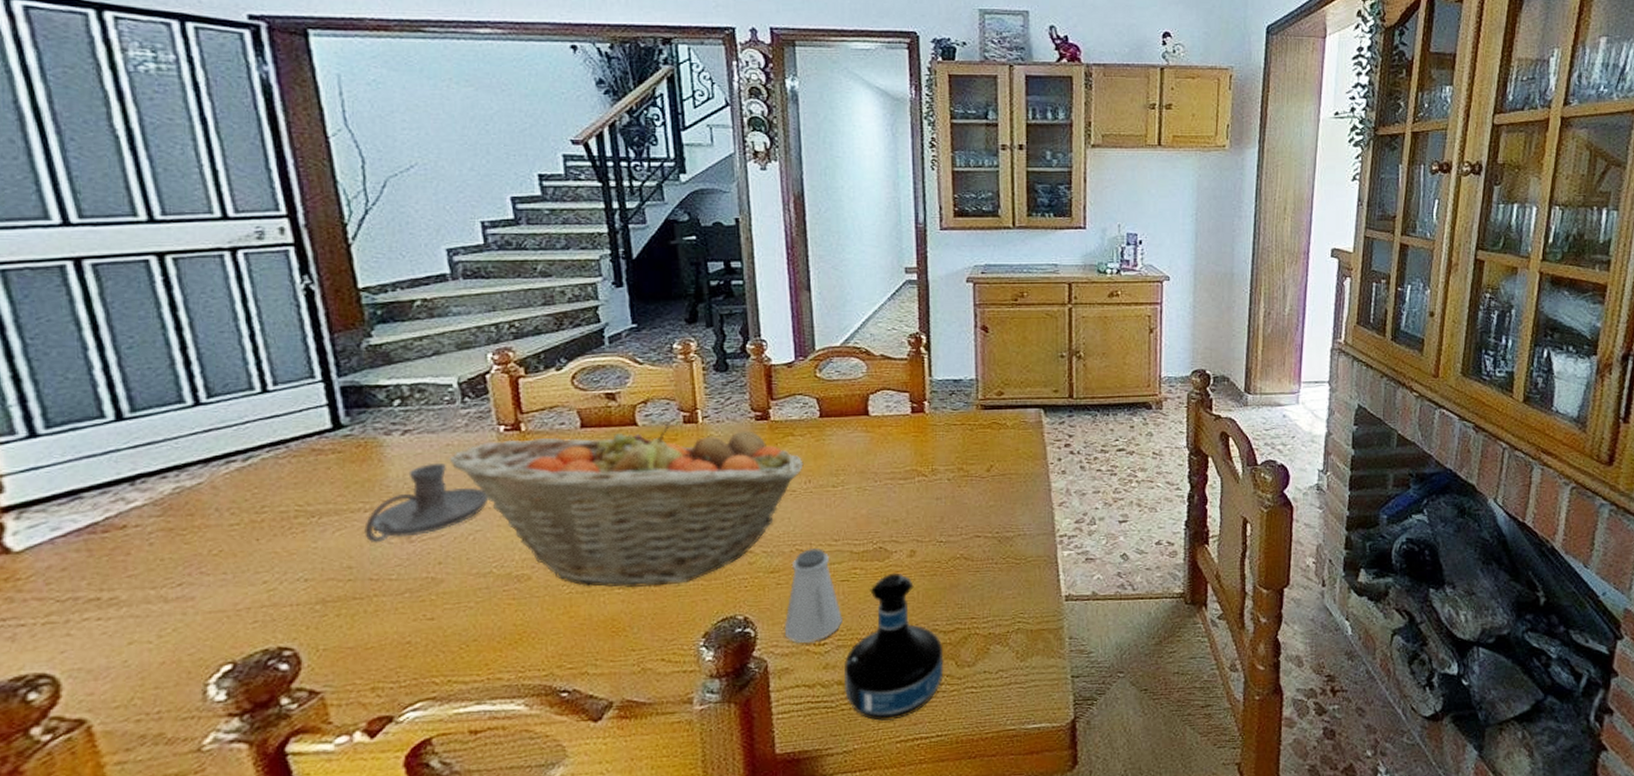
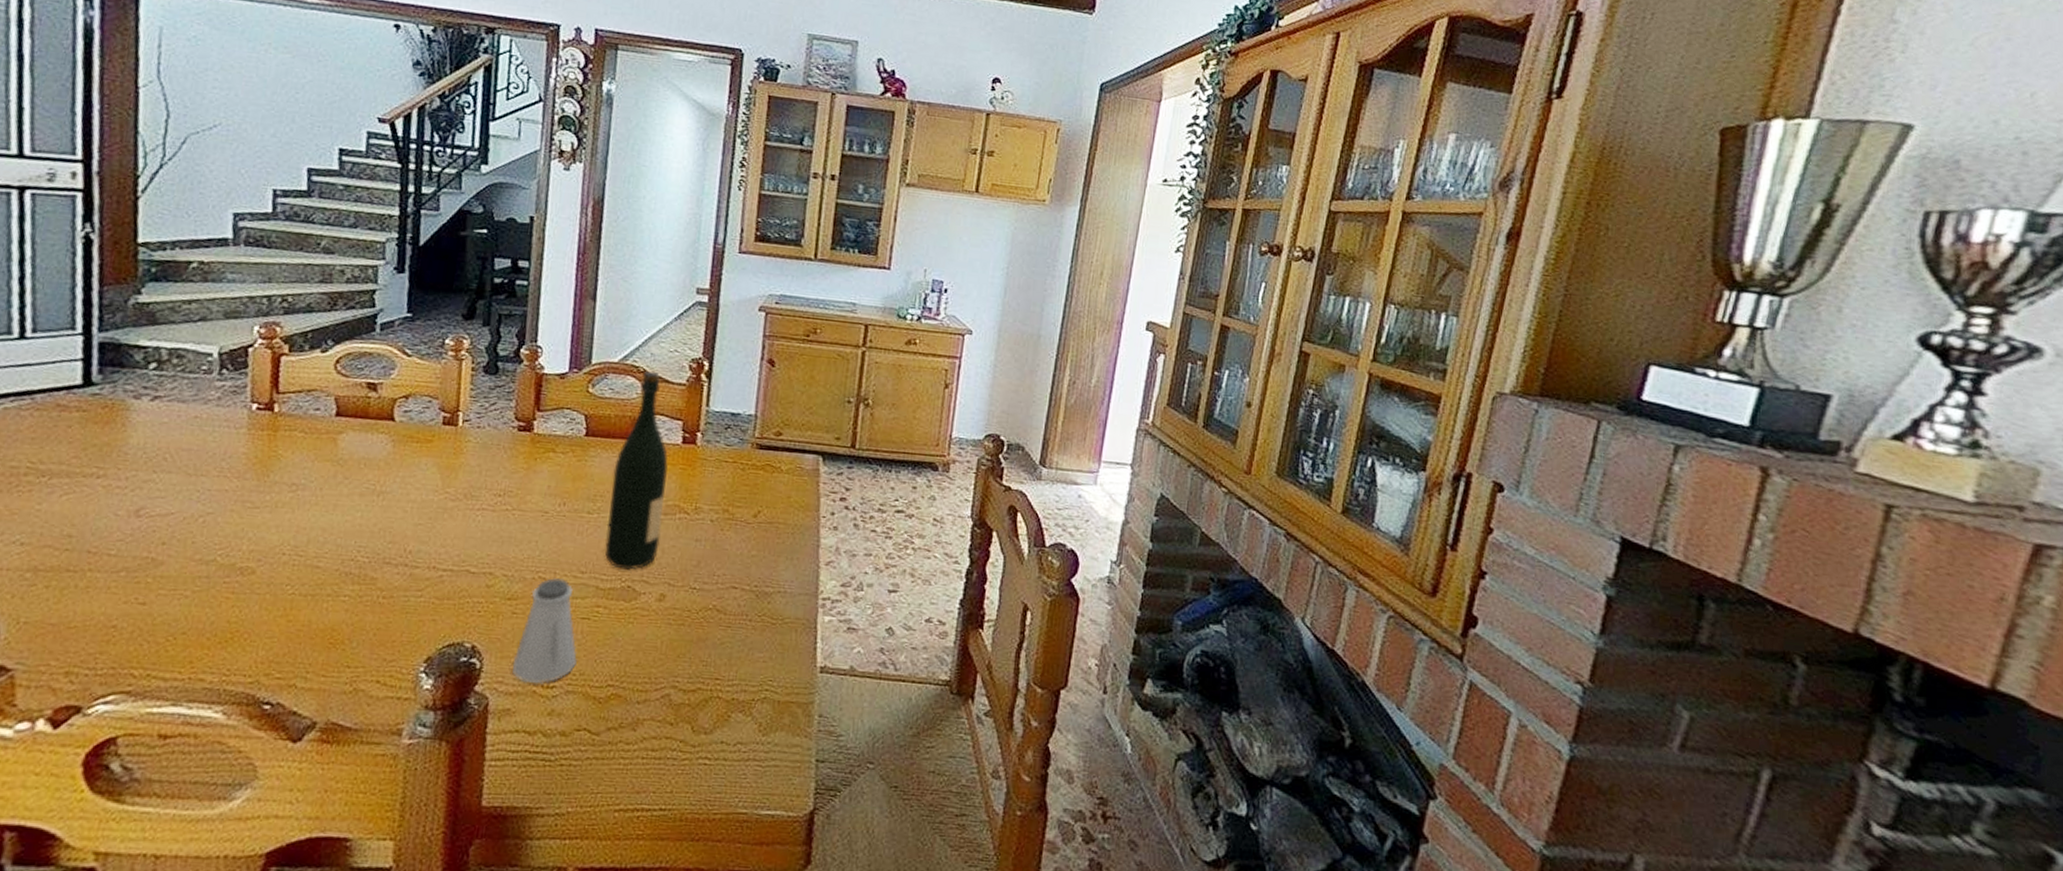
candle holder: present [364,462,489,543] -> none [92,434,227,514]
fruit basket: present [449,421,804,588] -> none [194,419,561,600]
tequila bottle: present [843,573,944,722] -> none [567,616,681,785]
wine bottle: none [851,350,903,533] -> present [605,370,668,570]

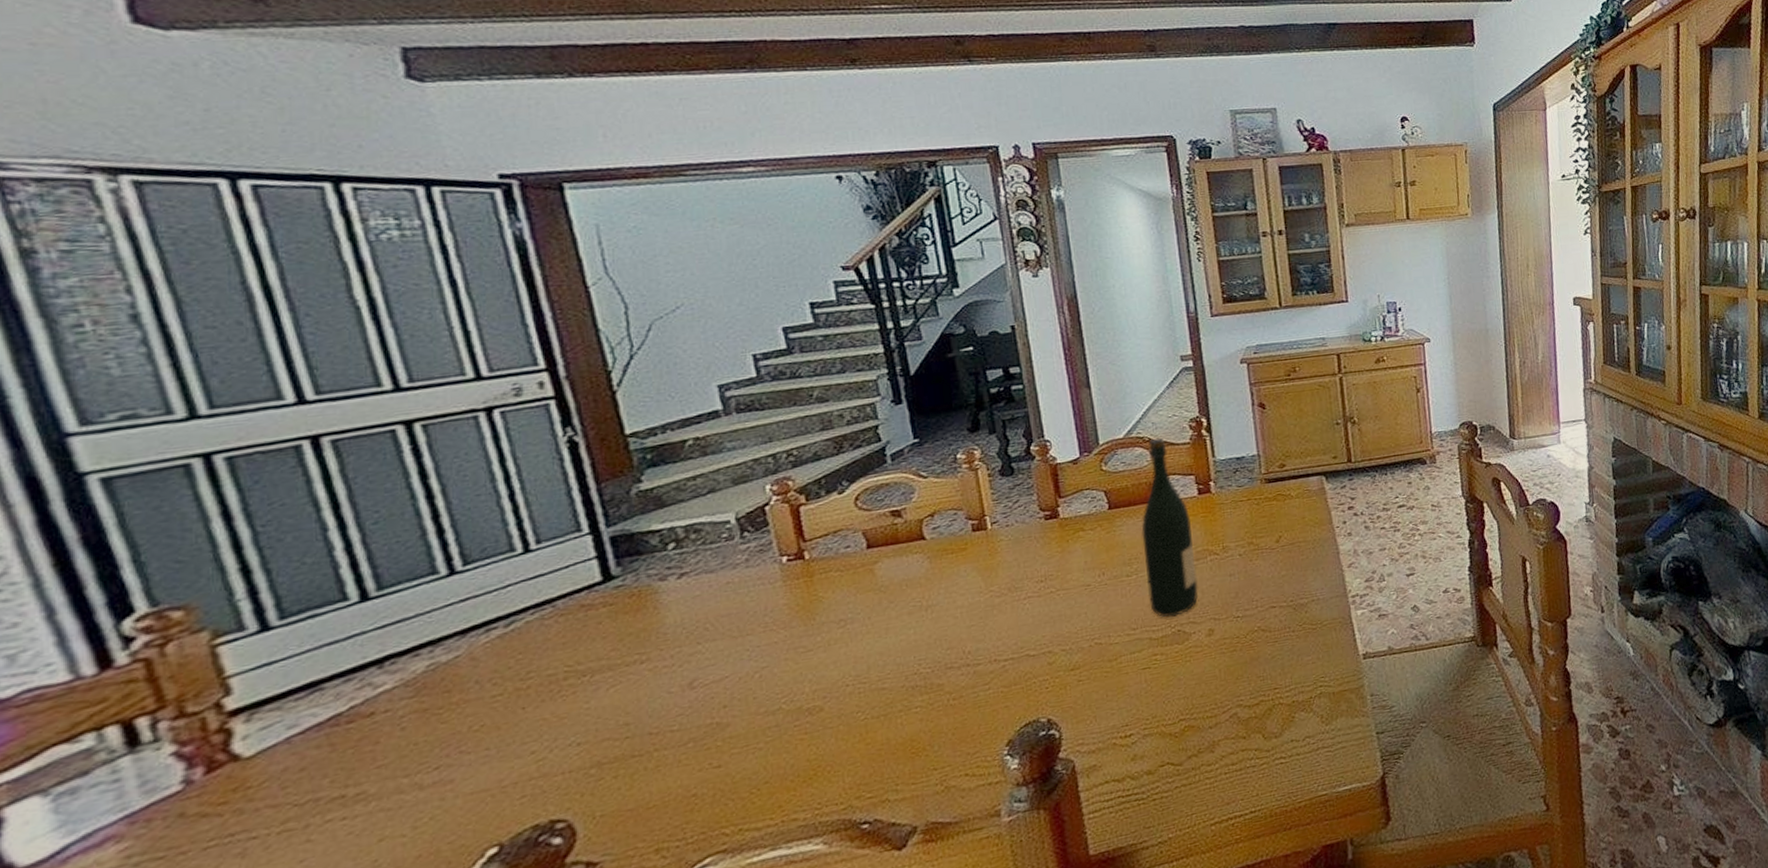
saltshaker: present [512,578,577,684] -> none [1088,639,1147,738]

